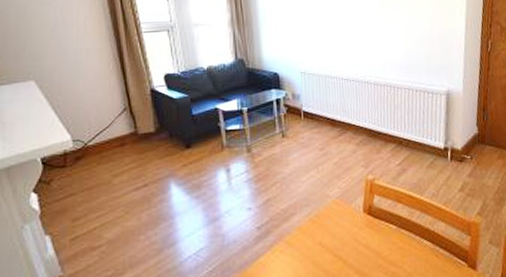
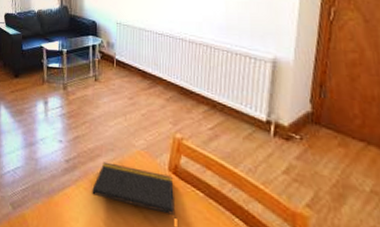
notepad: none [289,217,373,256] -> present [92,161,176,219]

